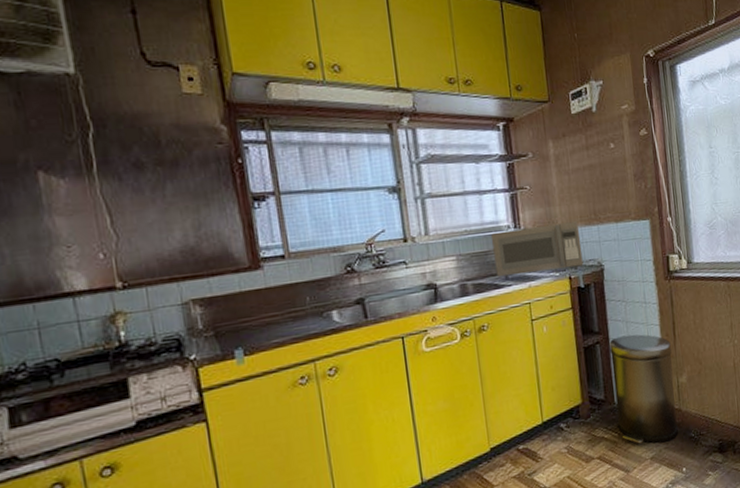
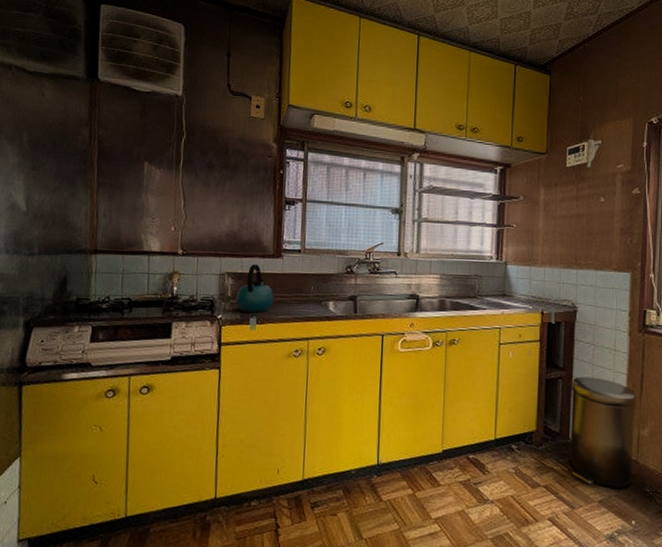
kettle: none [209,282,261,345] -> present [236,264,274,313]
microwave: present [490,221,584,279] -> none [473,260,558,308]

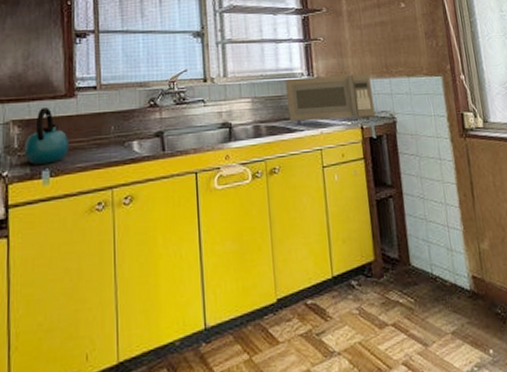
microwave: none [473,260,558,308] -> present [285,73,376,124]
pedal bin: present [569,376,636,490] -> none [403,191,482,317]

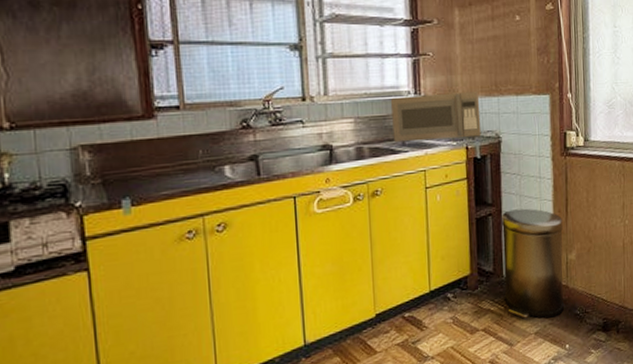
kettle: present [24,107,69,165] -> none [98,130,151,194]
pedal bin: none [403,191,482,317] -> present [502,208,564,319]

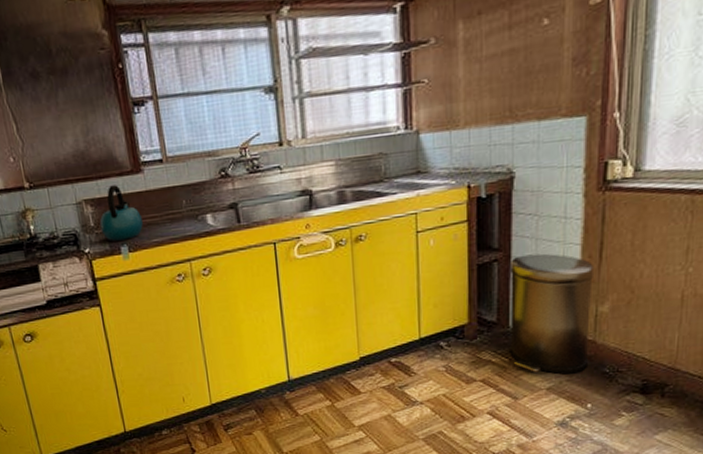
kettle: none [98,130,151,194] -> present [99,185,143,241]
microwave: present [390,91,481,145] -> none [376,120,488,187]

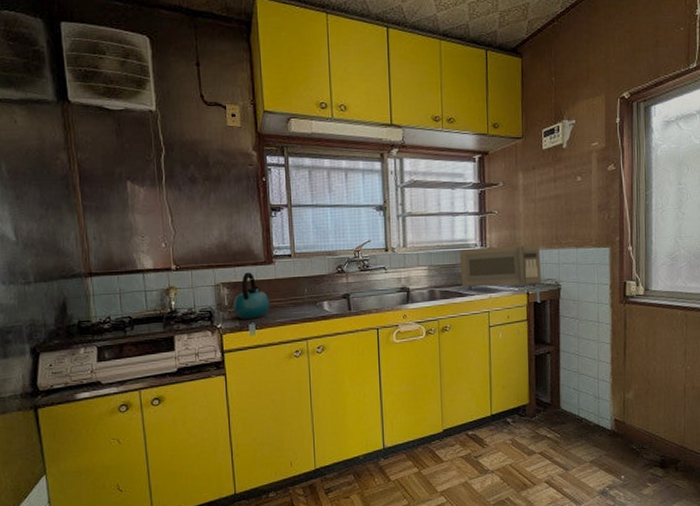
microwave: none [376,120,488,187] -> present [459,244,542,290]
pedal bin: present [510,253,593,375] -> none [560,349,620,450]

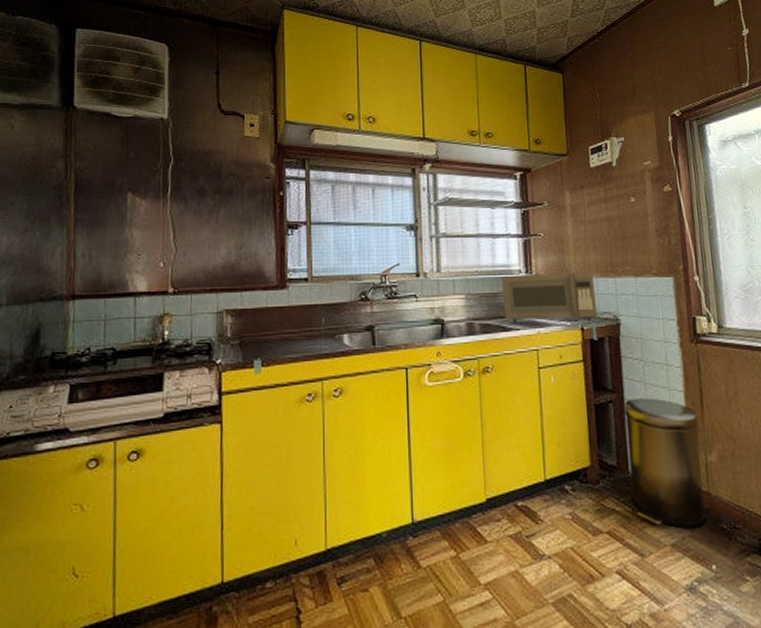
kettle: present [233,272,270,319] -> none [237,298,280,354]
pedal bin: none [560,349,620,450] -> present [624,398,706,529]

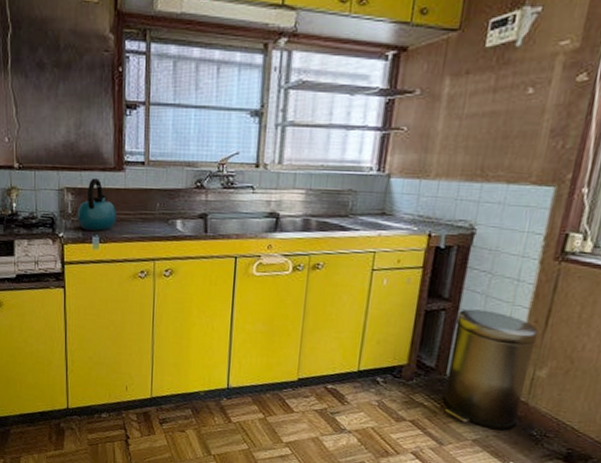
kettle: none [237,298,280,354] -> present [77,178,116,231]
microwave: present [501,272,598,323] -> none [345,172,457,229]

